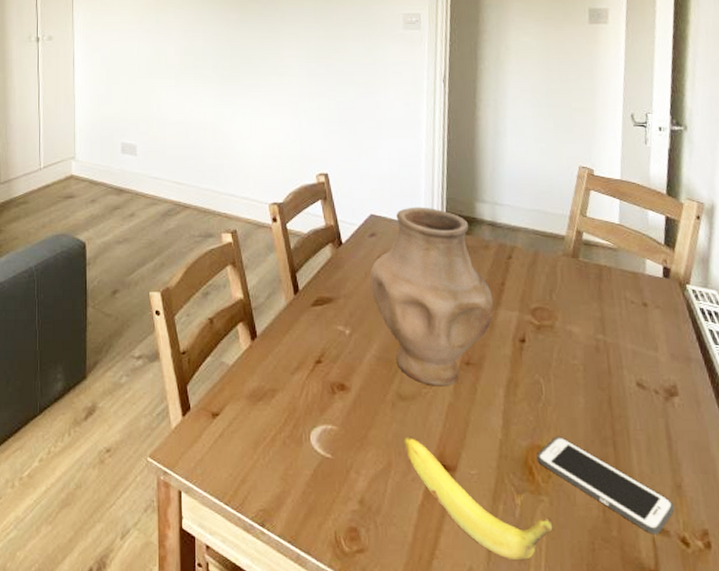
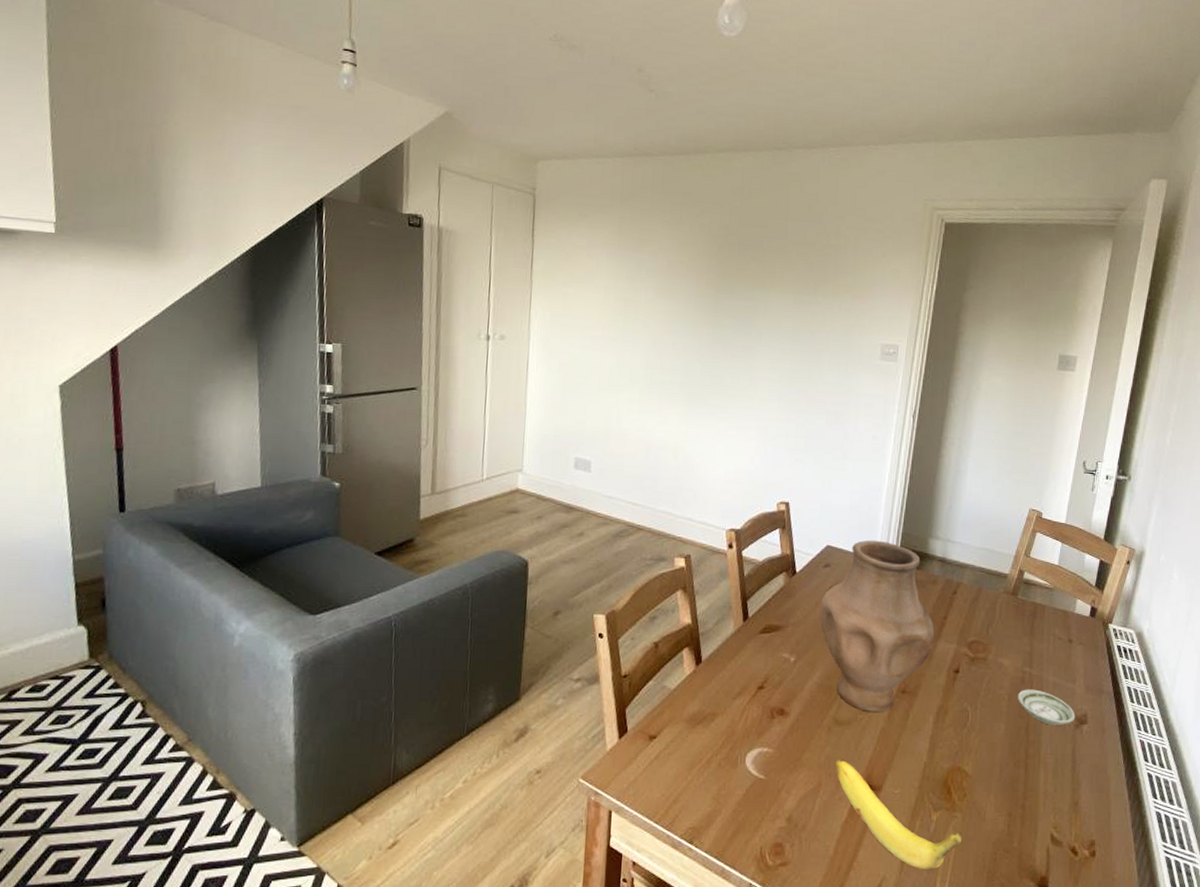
cell phone: present [537,437,675,535] -> none [956,759,1070,845]
saucer: none [594,358,664,398] -> present [1018,689,1076,725]

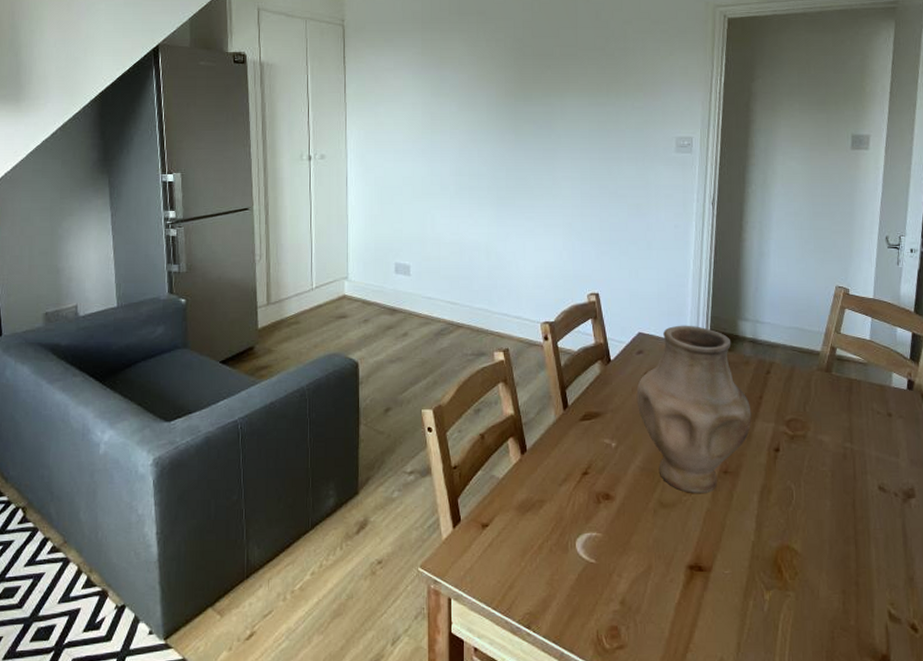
banana: present [835,759,962,870] -> none [664,541,797,651]
saucer: present [1018,689,1076,725] -> none [841,465,902,500]

